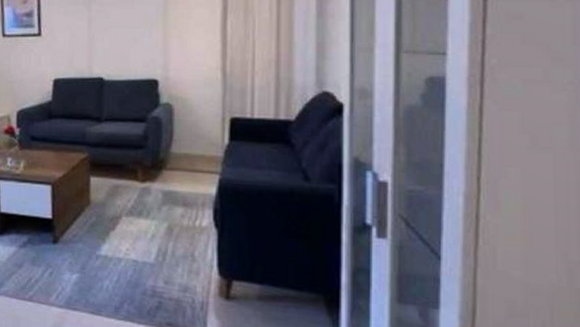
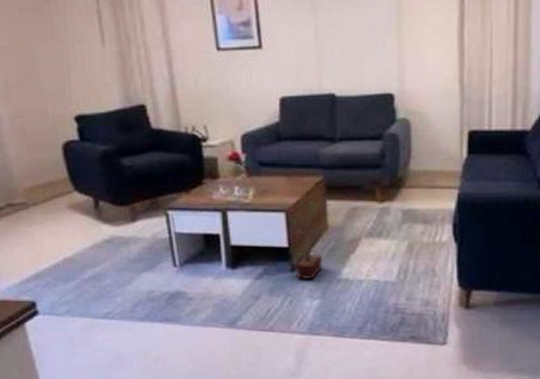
potted plant: none [57,174,94,252] -> present [292,200,331,279]

